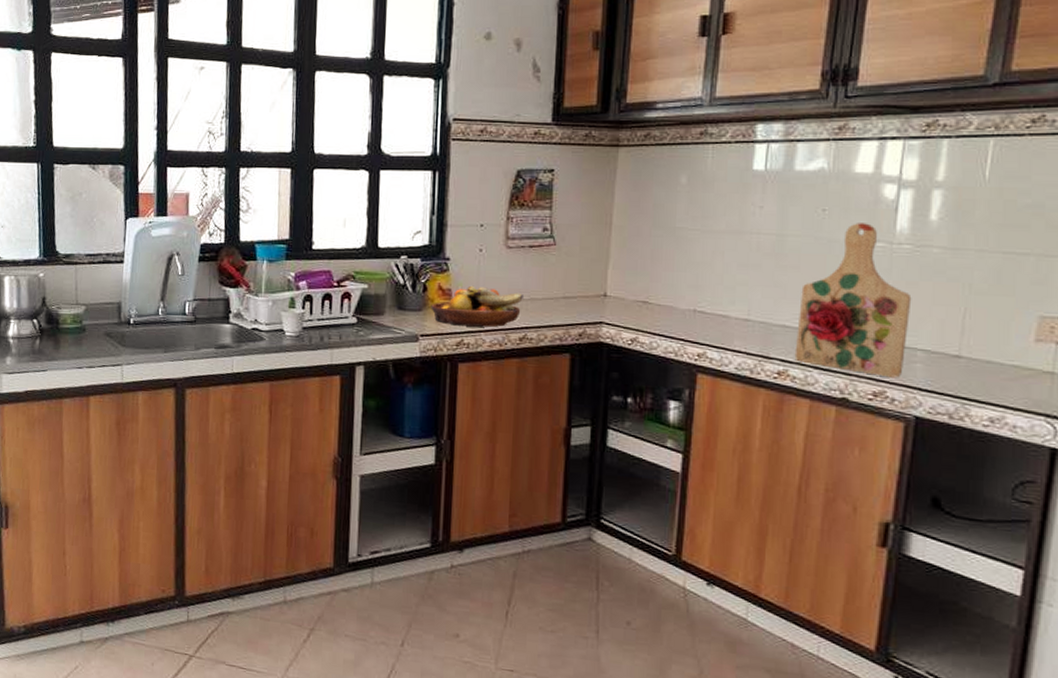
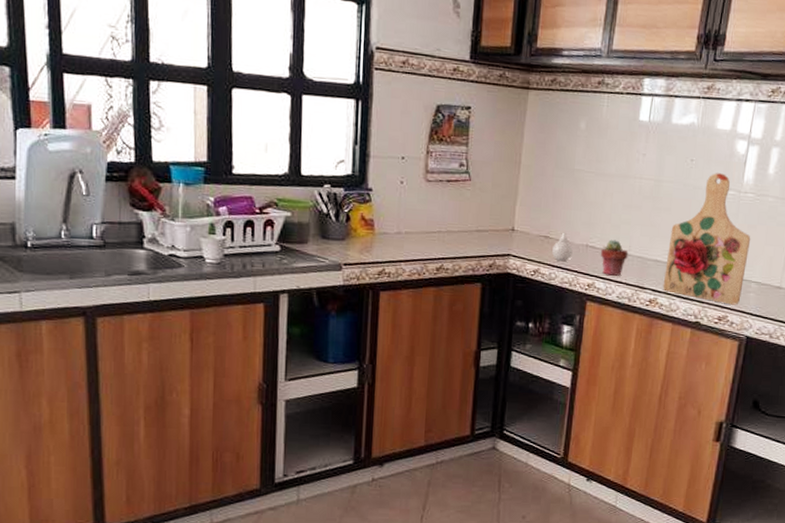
fruit bowl: present [431,285,523,327] -> none [354,216,441,258]
vase: none [653,296,677,329] -> present [552,232,573,262]
potted succulent: none [711,303,748,344] -> present [600,239,629,276]

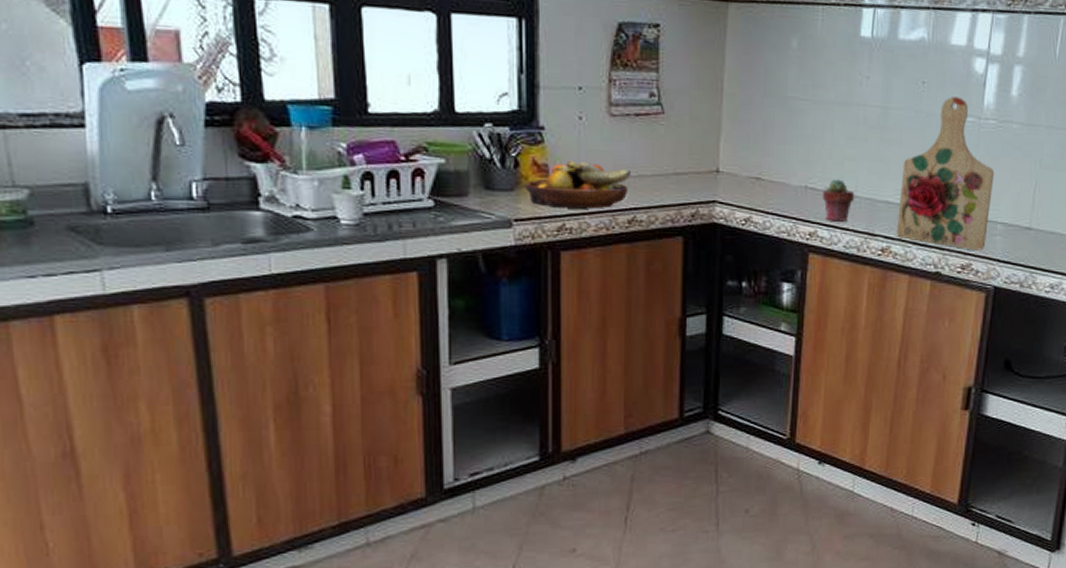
fruit bowl: none [354,216,441,258] -> present [525,160,630,209]
vase: present [552,232,573,262] -> none [766,172,790,207]

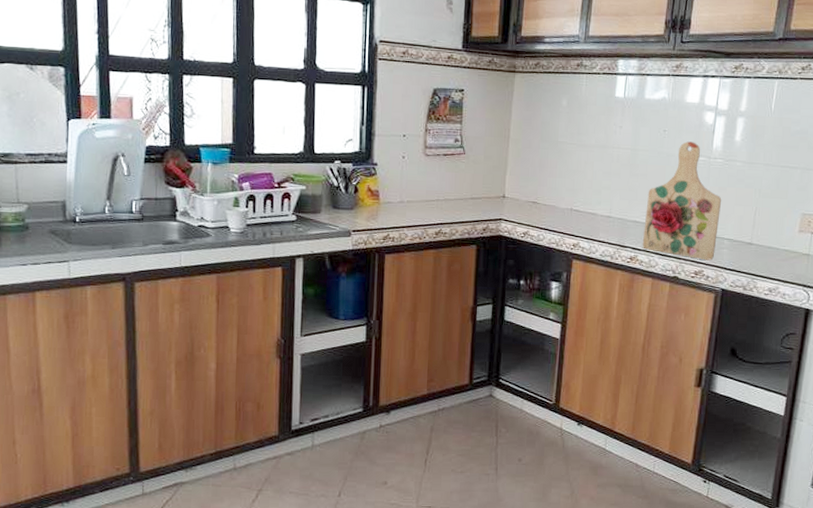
fruit bowl: present [525,160,630,209] -> none [361,187,439,224]
potted succulent: present [822,179,855,222] -> none [583,203,610,236]

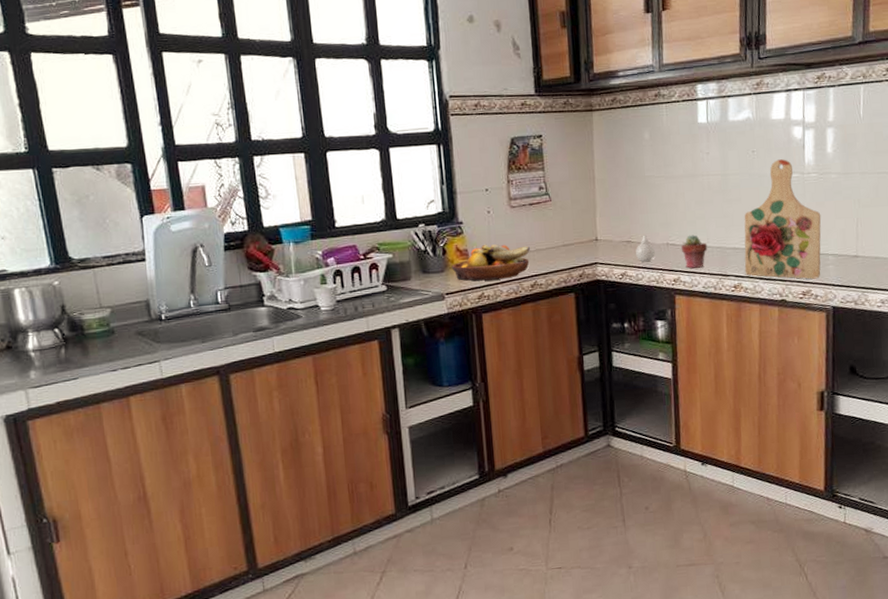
fruit bowl: none [361,187,439,224] -> present [451,244,530,281]
vase: none [540,198,559,224] -> present [636,235,655,262]
potted succulent: none [583,203,610,236] -> present [681,235,708,269]

